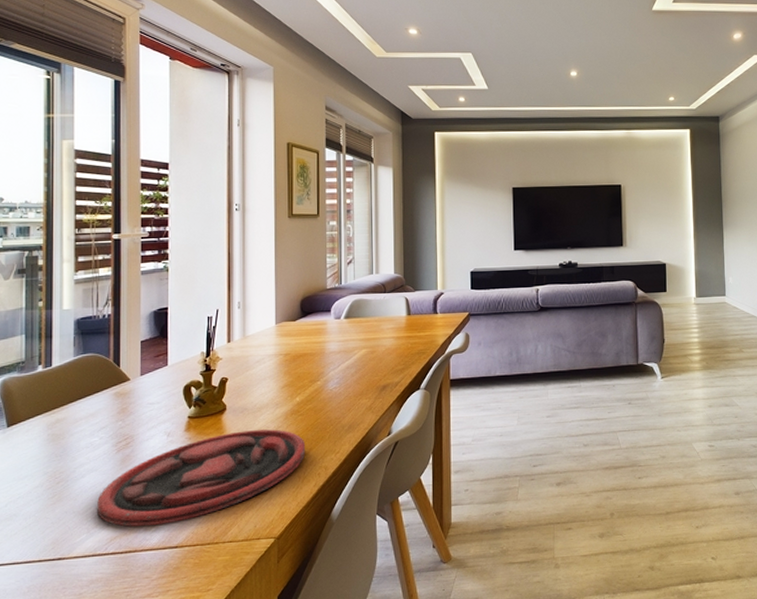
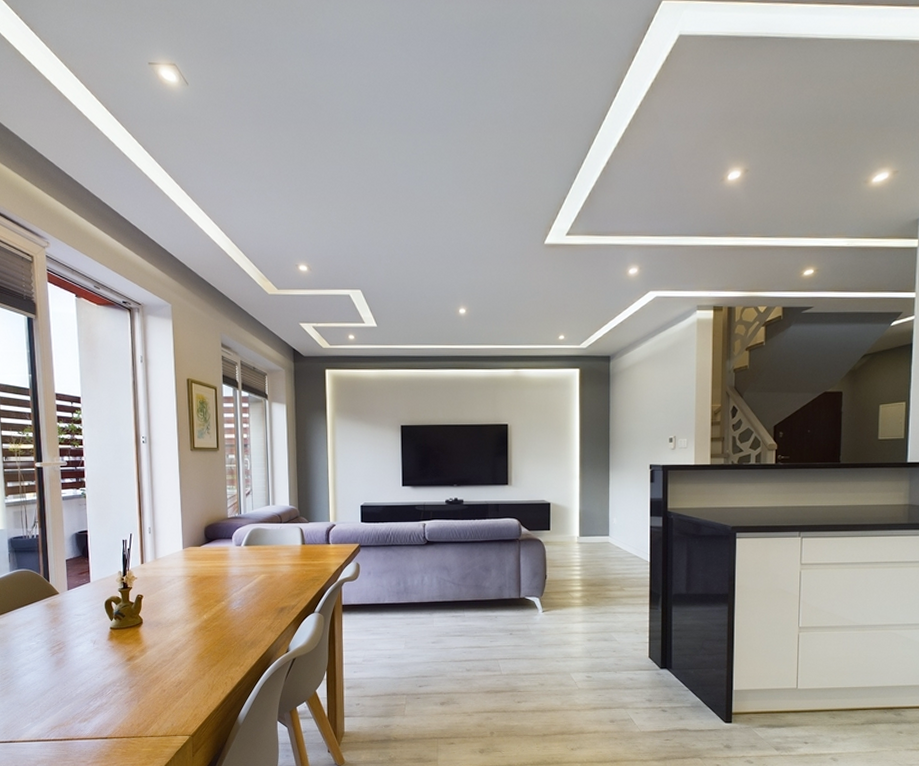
plate: present [97,429,306,527] -> none [38,642,214,718]

